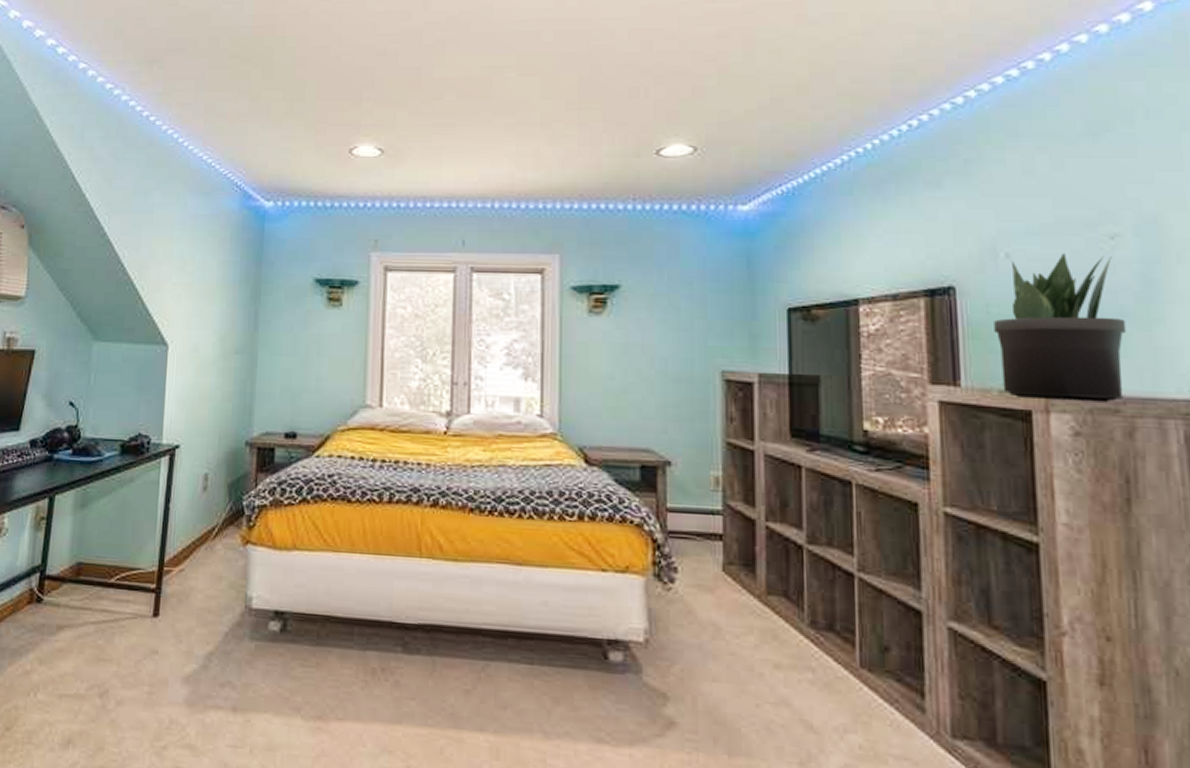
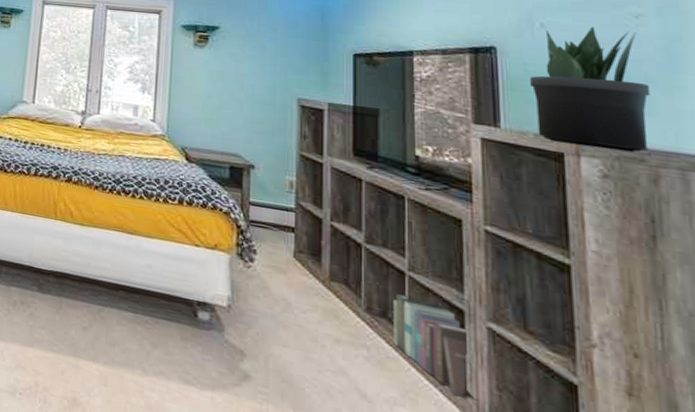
books: none [841,601,938,714] -> present [393,294,477,401]

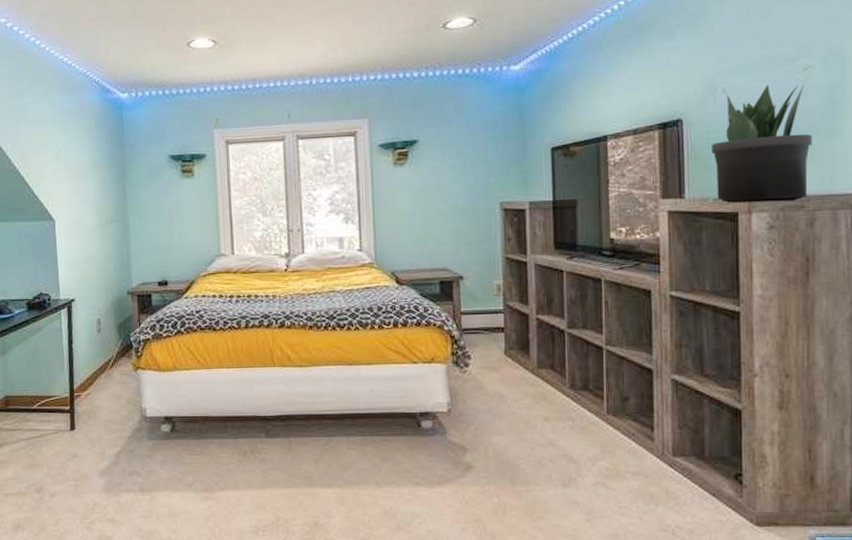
books: present [393,294,477,401] -> none [593,367,663,441]

